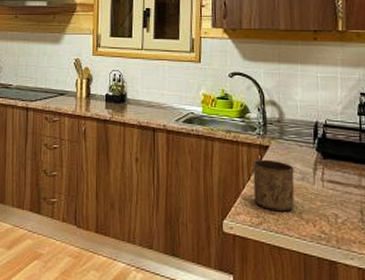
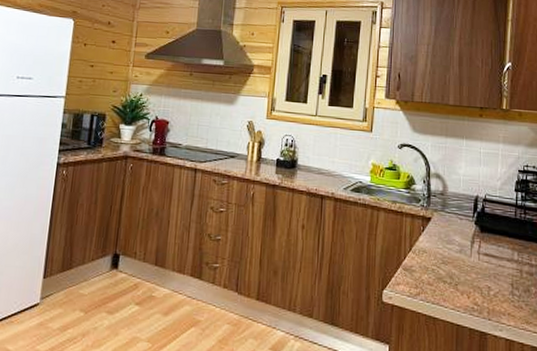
cup: present [252,159,295,211] -> none [414,230,453,282]

